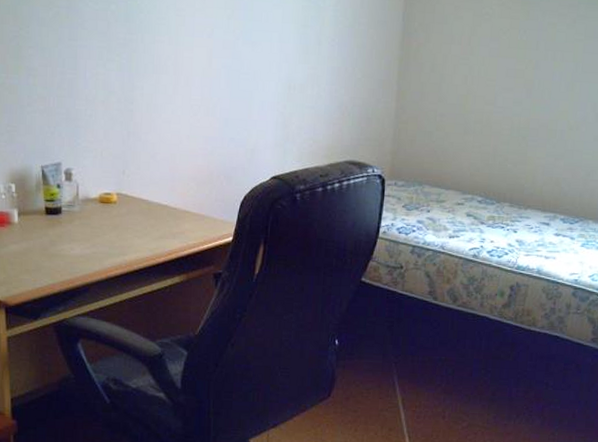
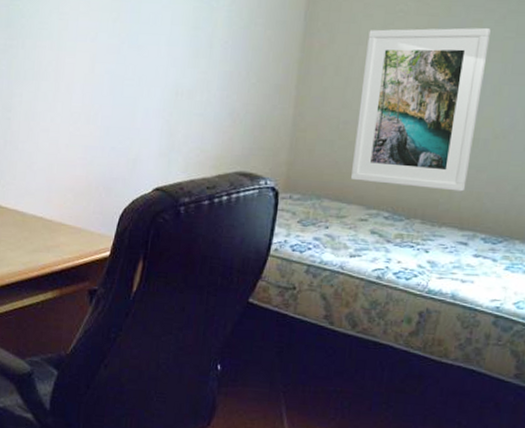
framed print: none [448,30,563,178] -> present [351,28,491,192]

